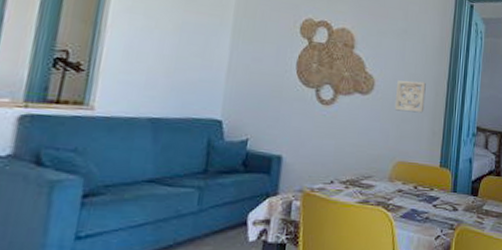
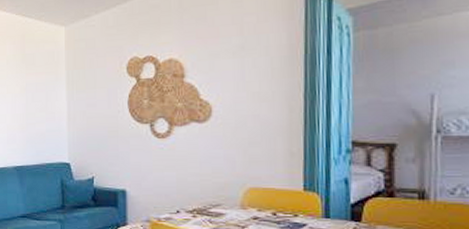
wall ornament: present [394,80,426,113] -> none [238,99,276,135]

